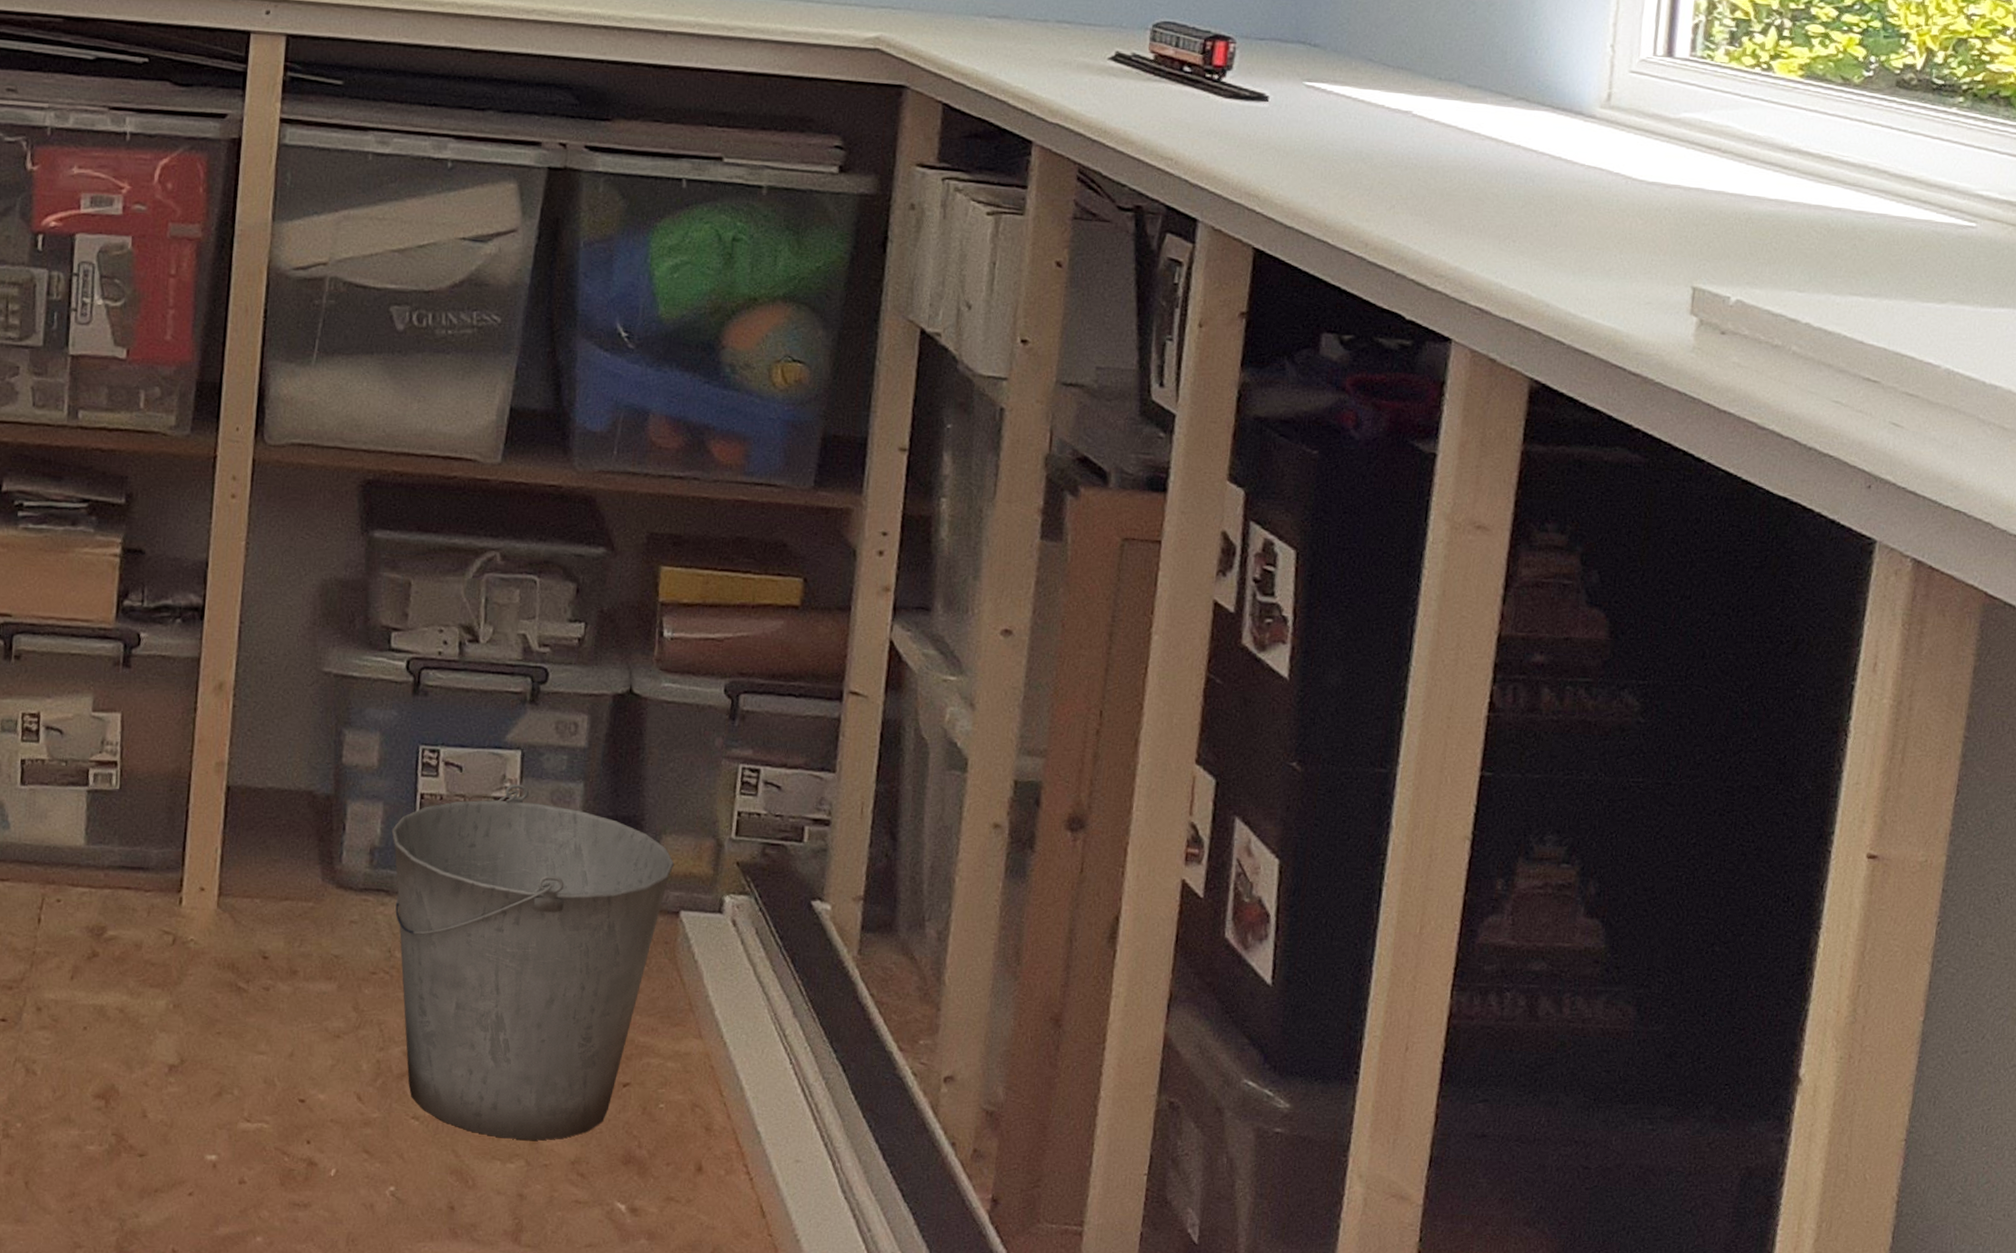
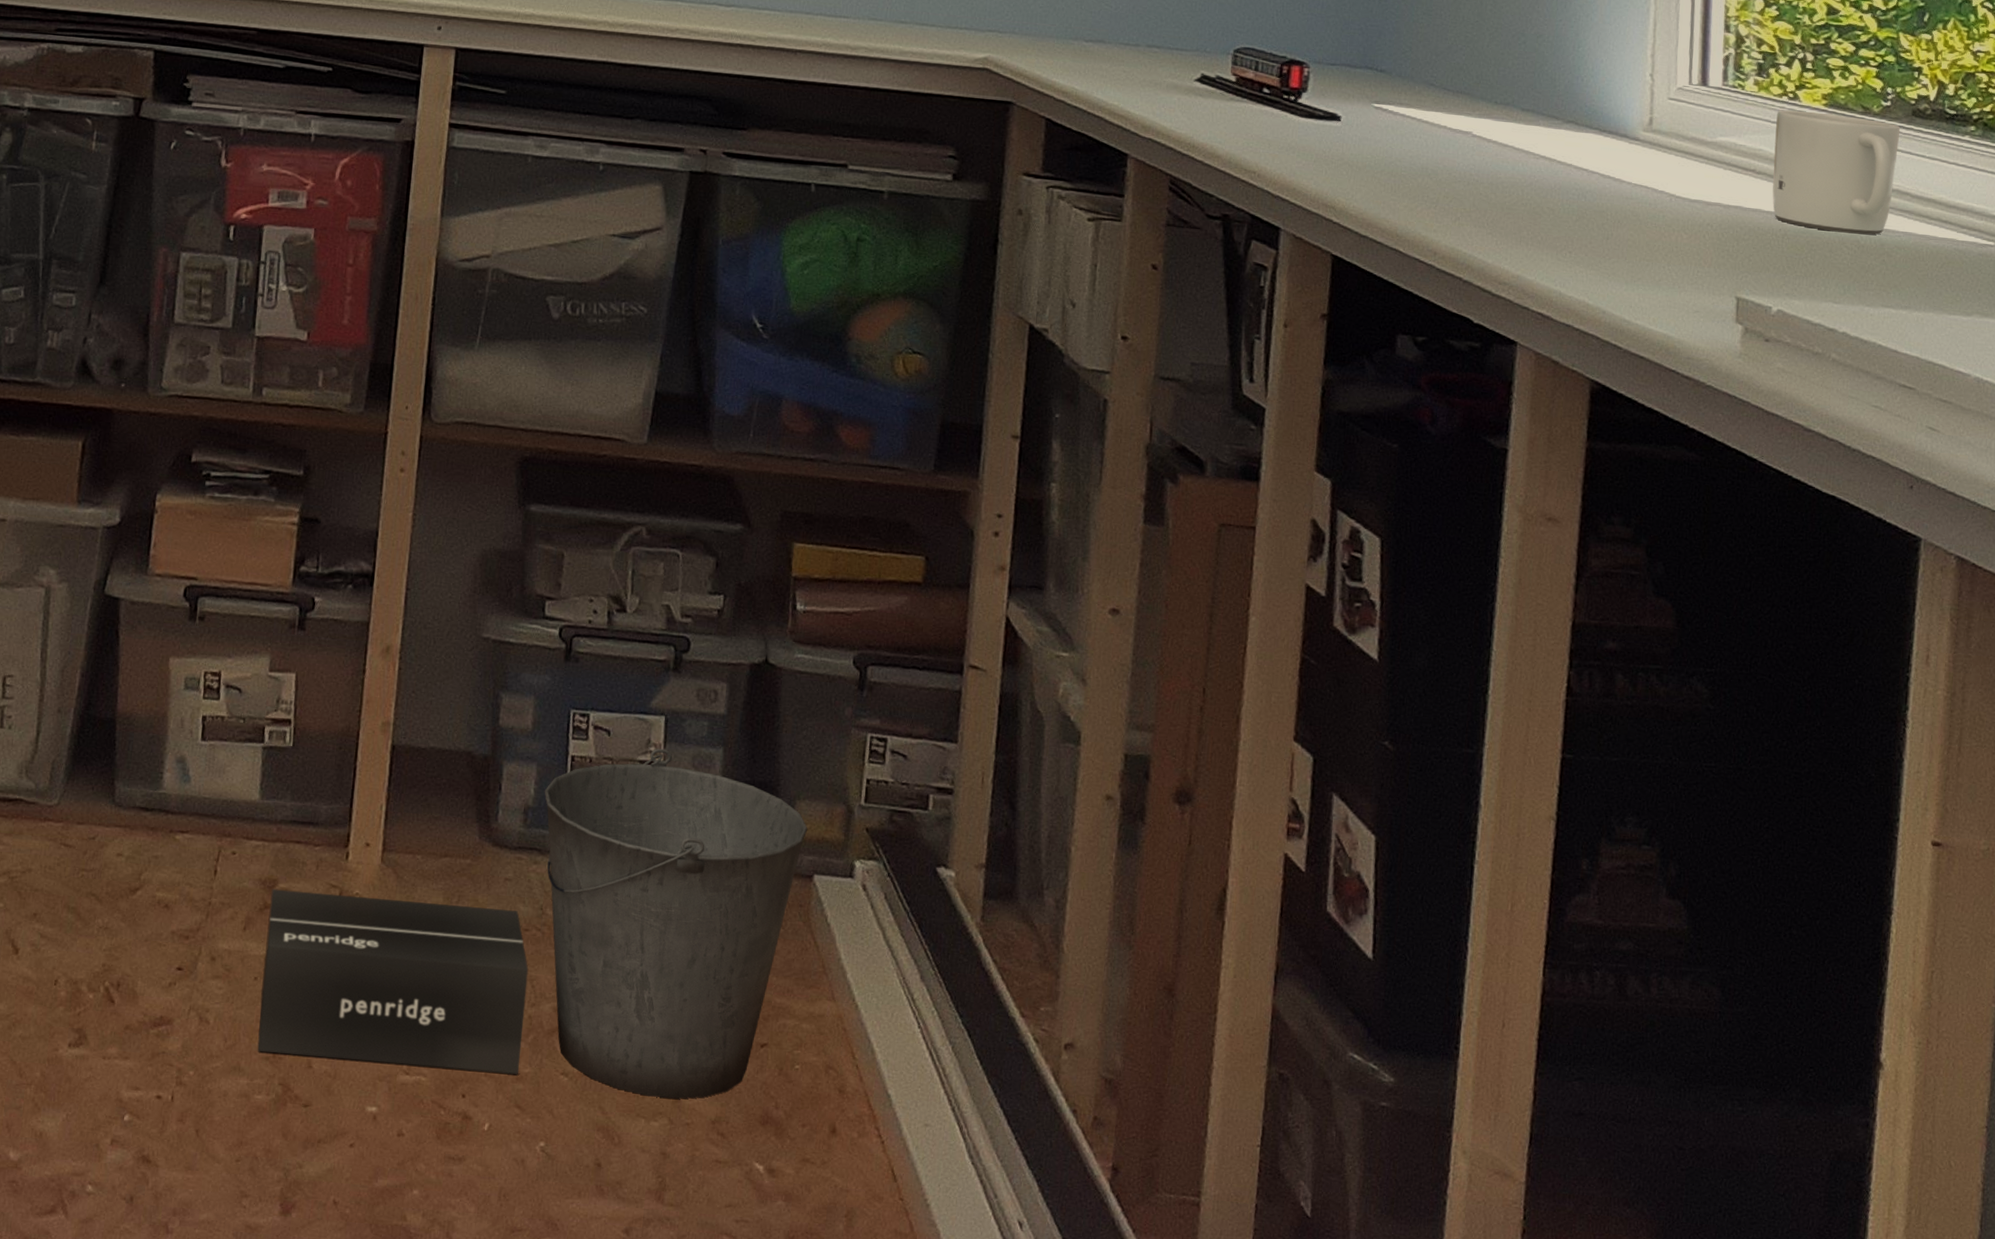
box: none [88,936,377,1119] -> present [257,888,529,1074]
mug: none [1737,82,1882,218] -> present [1772,110,1901,235]

